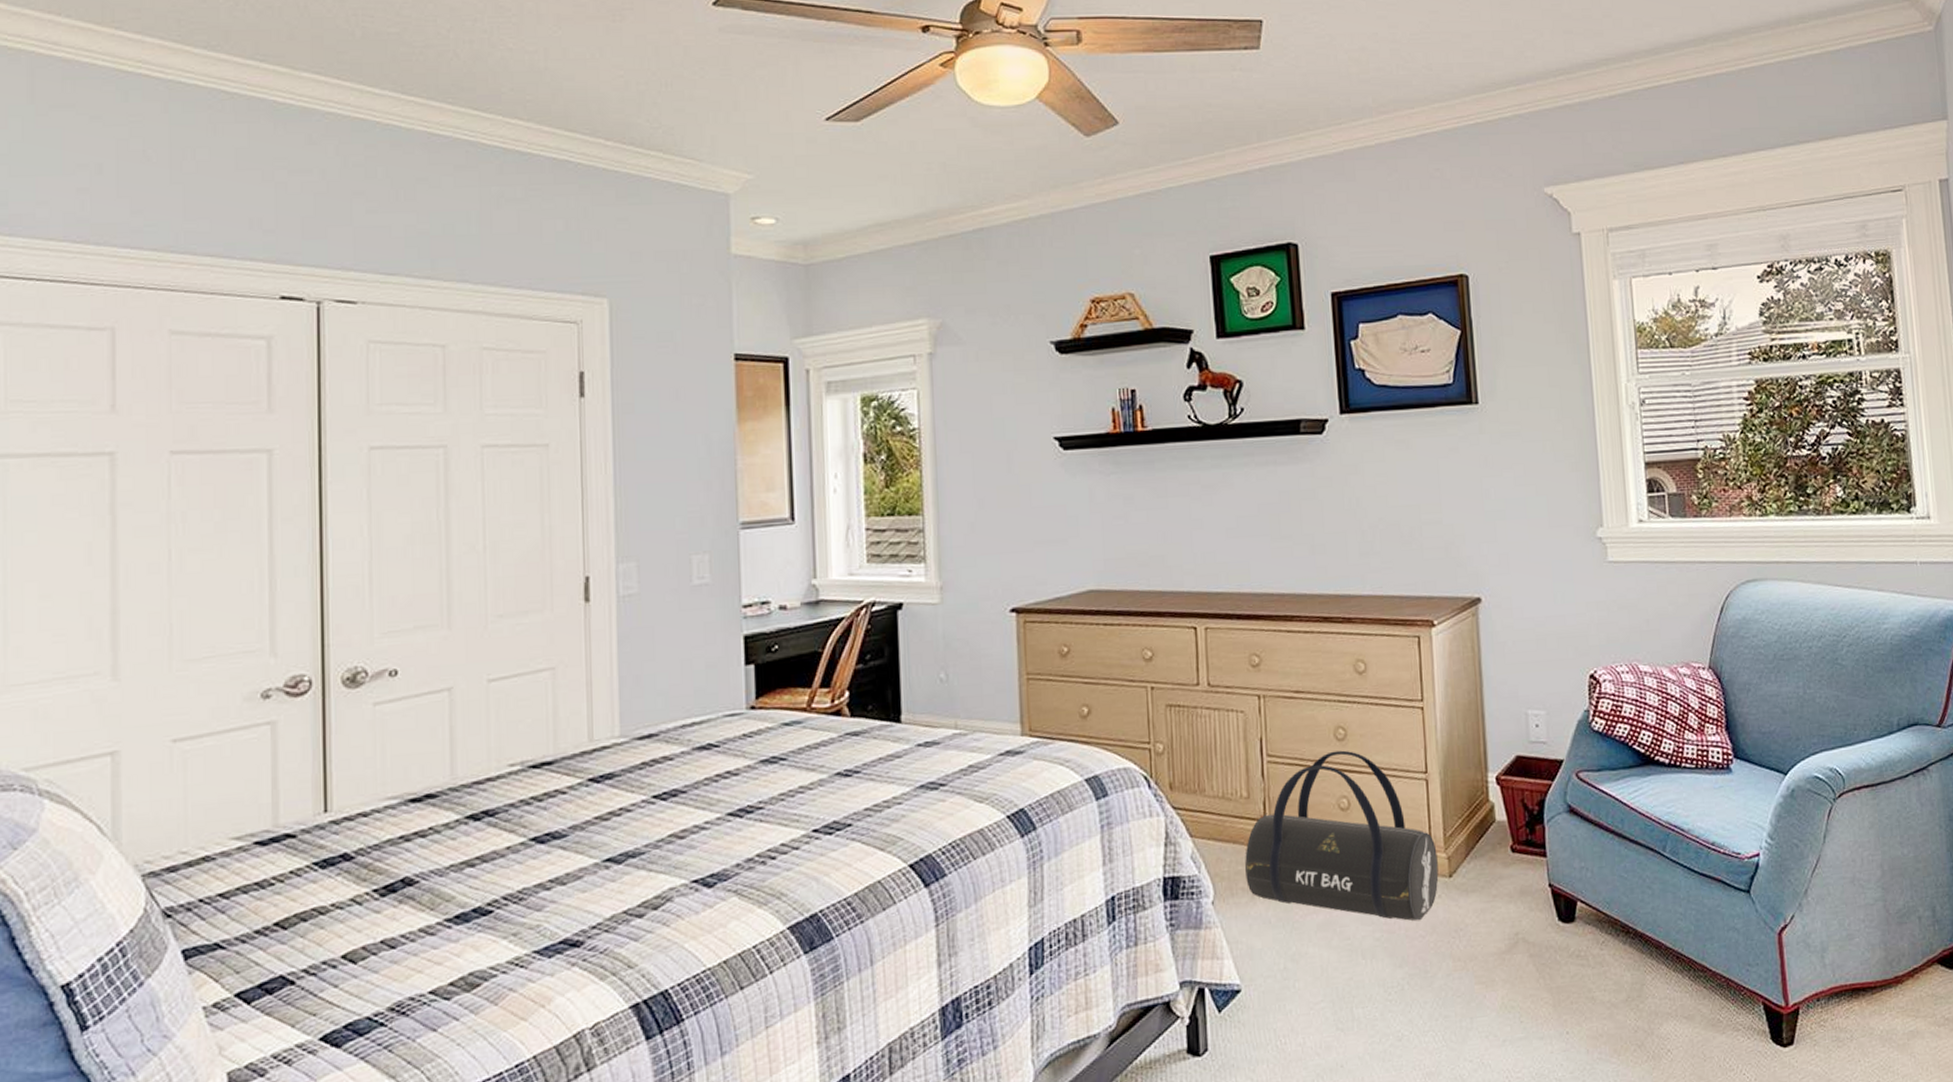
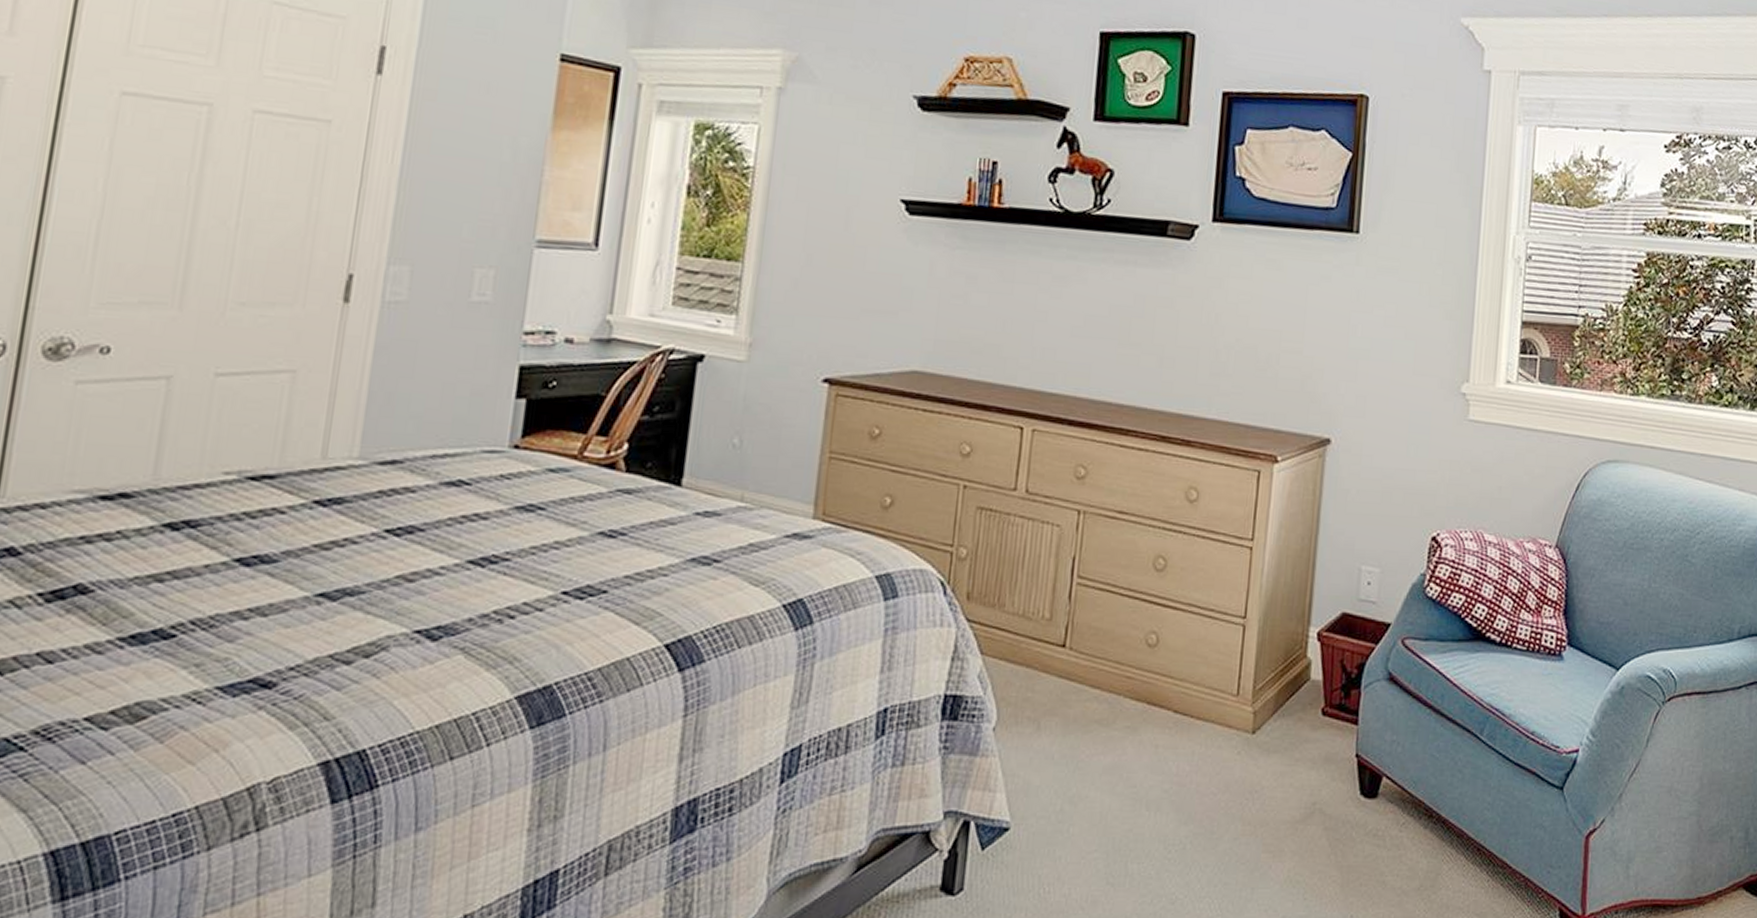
duffel bag: present [1245,750,1439,921] -> none [1034,581,1244,775]

